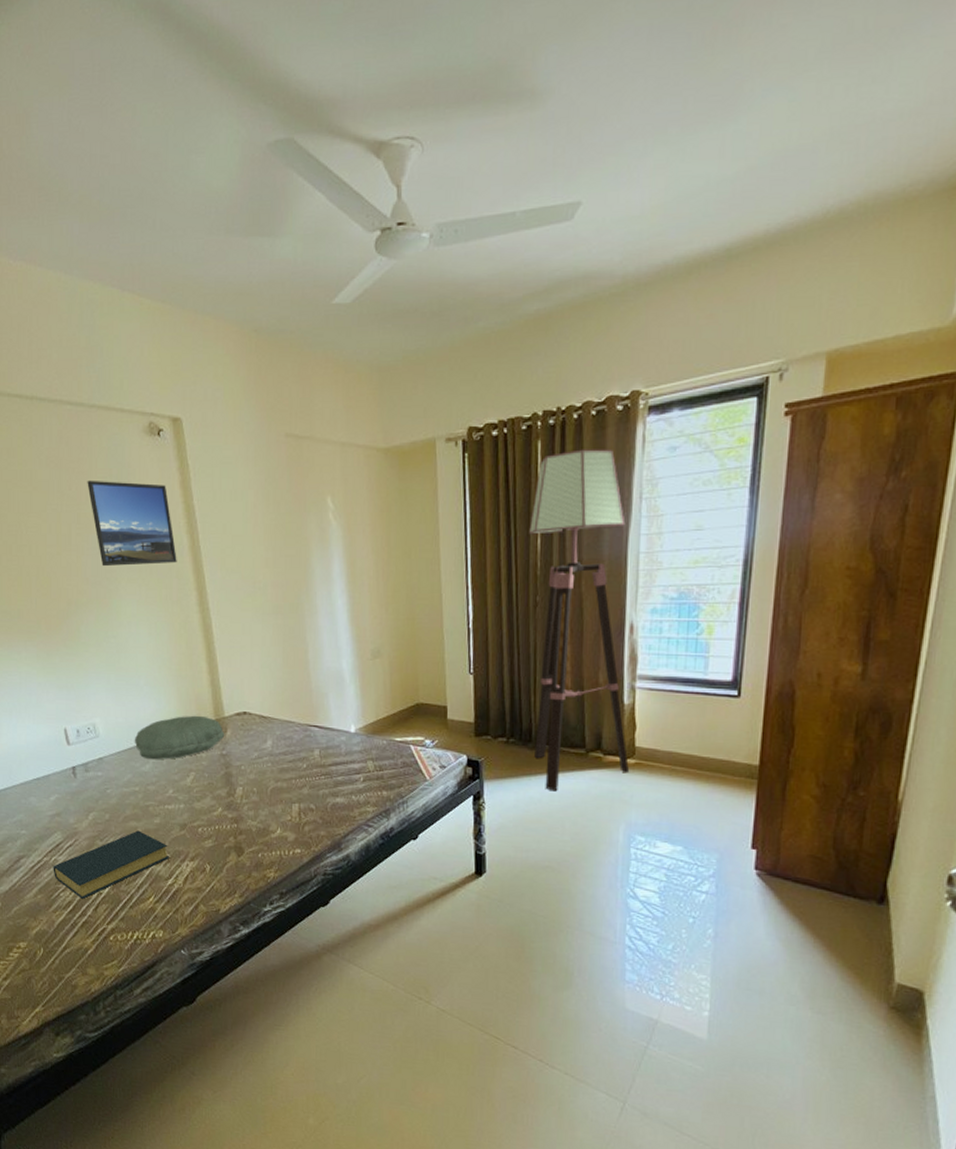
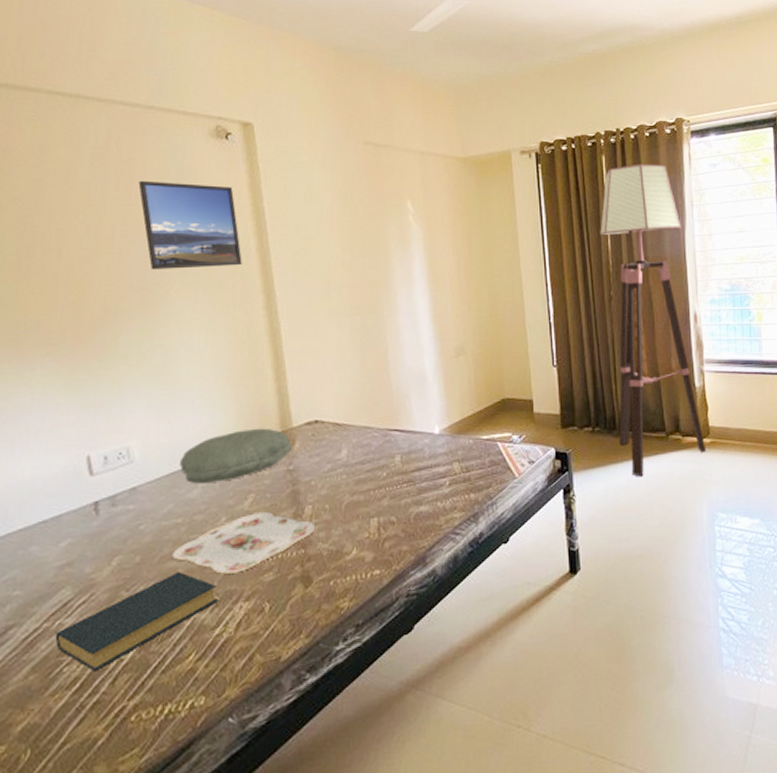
serving tray: none [133,789,246,837] -> present [172,512,316,574]

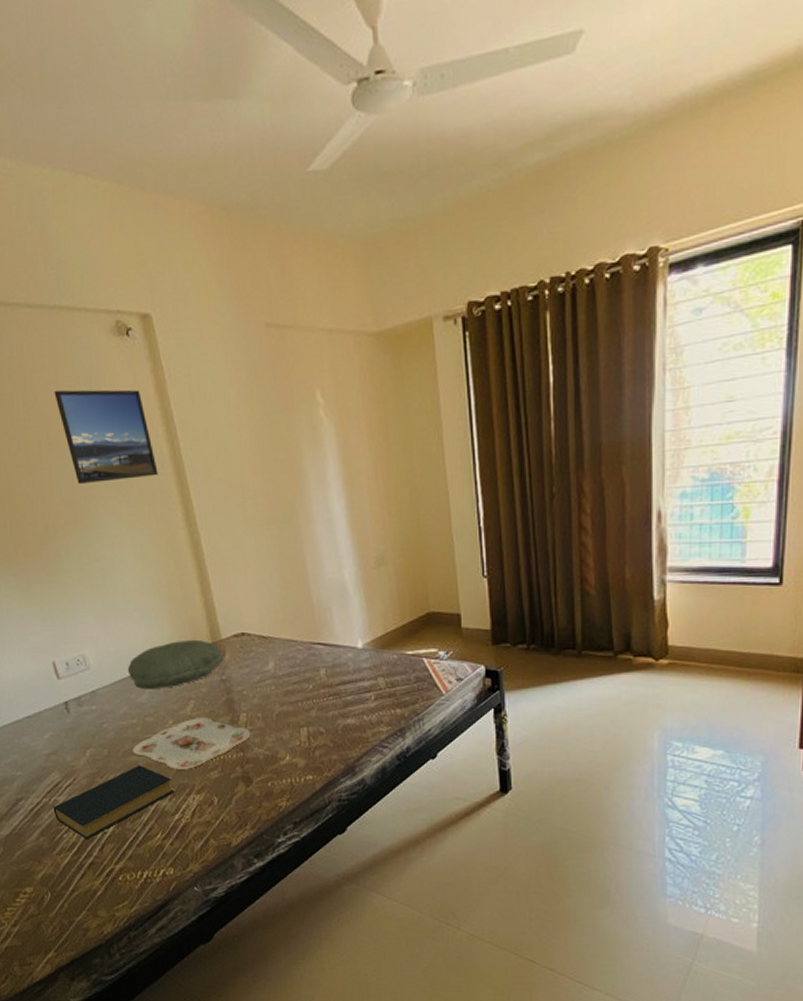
floor lamp: present [600,164,707,477] -> none [541,315,663,699]

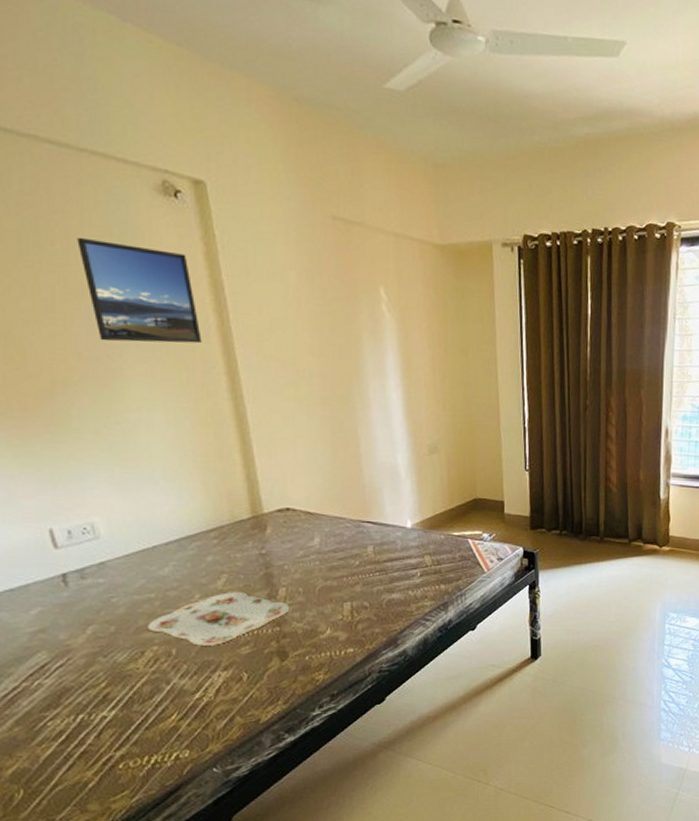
hardback book: present [53,765,174,839] -> none [36,642,196,726]
pillow: present [127,639,224,689] -> none [148,512,264,561]

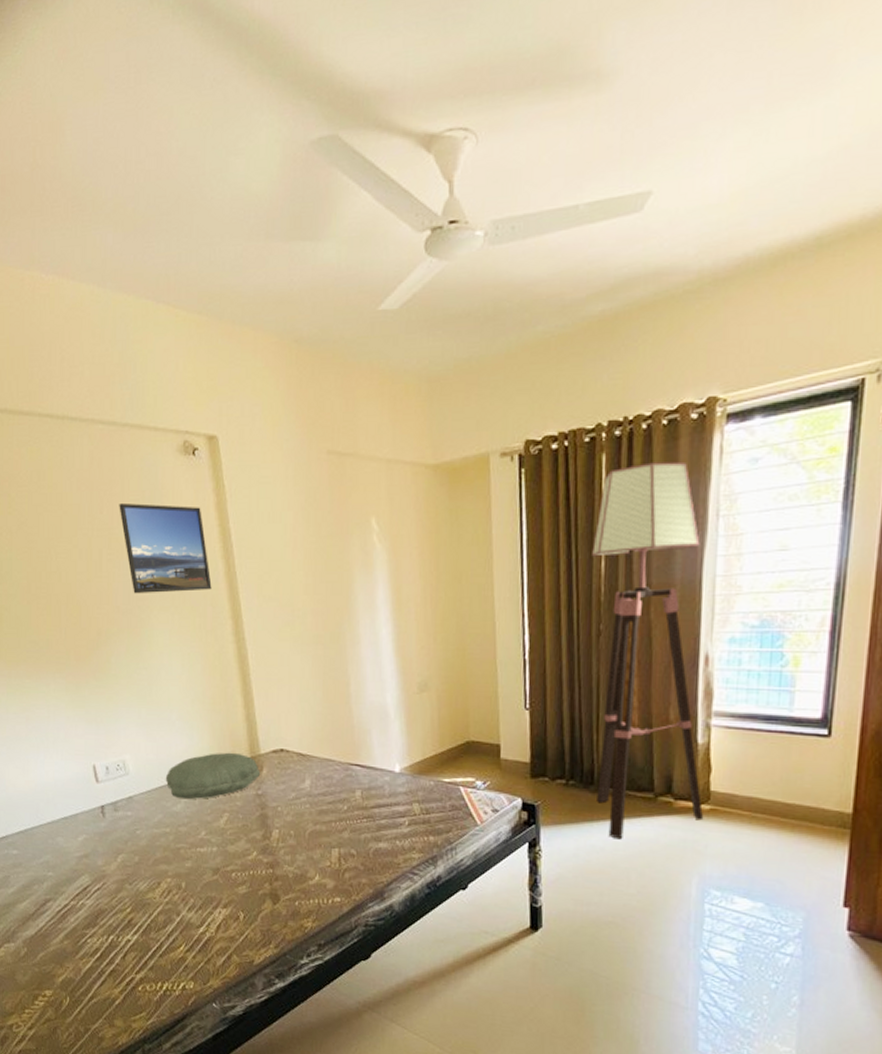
pillow: none [148,512,264,561] -> present [165,752,261,799]
serving tray: present [148,592,290,646] -> none [163,831,282,882]
floor lamp: none [580,268,665,578] -> present [592,461,704,840]

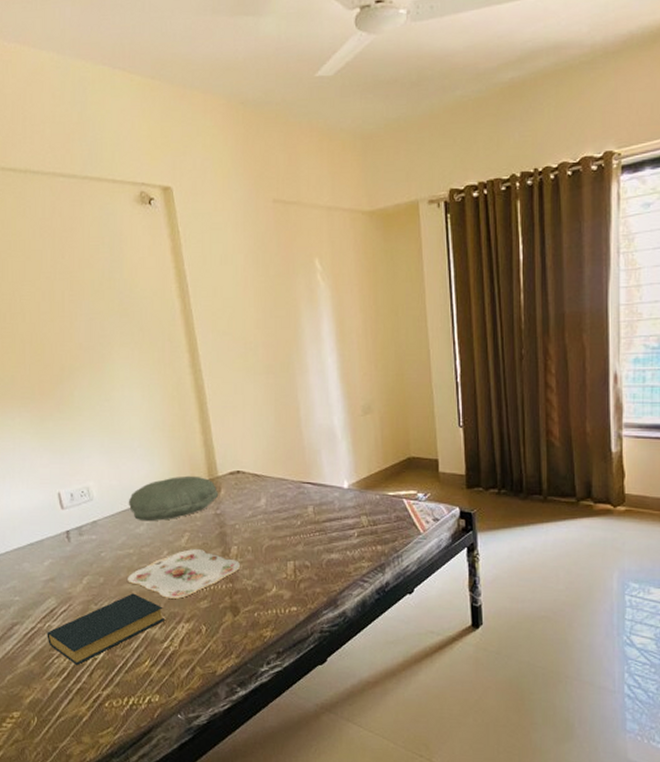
hardback book: none [80,874,201,946] -> present [47,593,164,665]
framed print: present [119,502,212,594] -> none [80,248,169,332]
serving tray: none [163,831,282,882] -> present [128,549,241,599]
floor lamp: present [592,461,704,840] -> none [512,206,621,541]

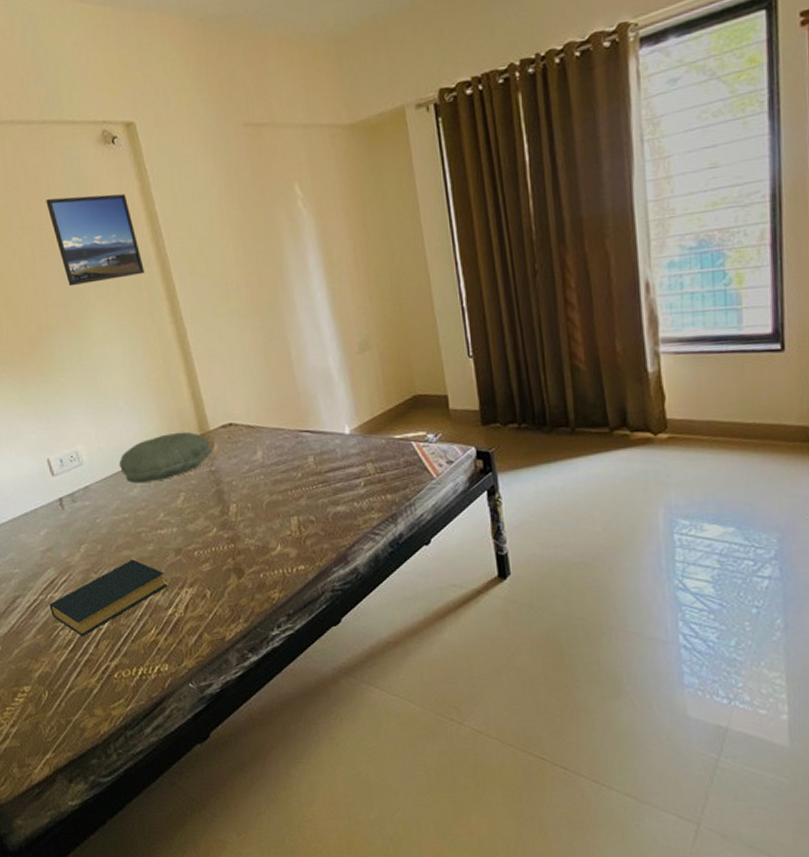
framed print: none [80,248,169,332] -> present [46,193,145,287]
serving tray: present [128,549,241,599] -> none [125,510,242,563]

